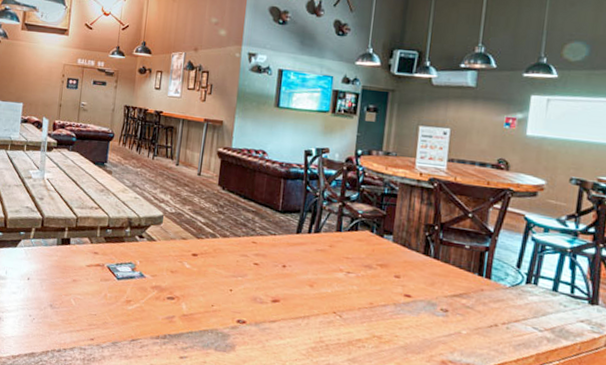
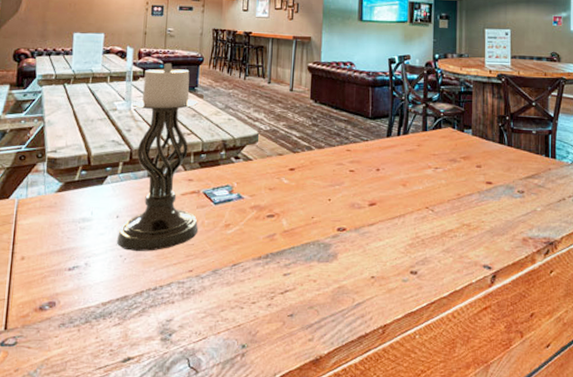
candle holder: none [27,136,107,316] -> present [117,63,199,252]

